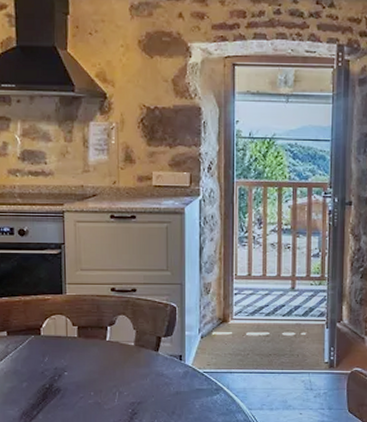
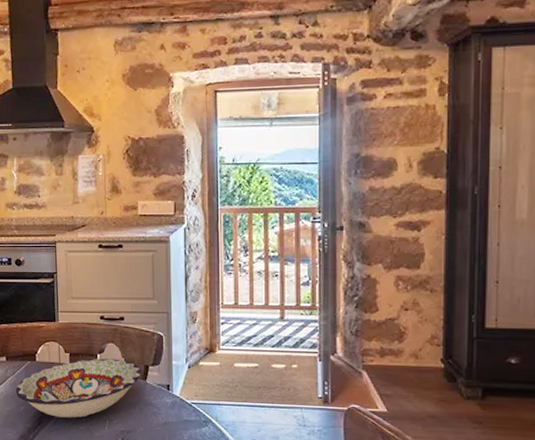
bowl: none [17,331,153,392] -> present [15,358,141,418]

